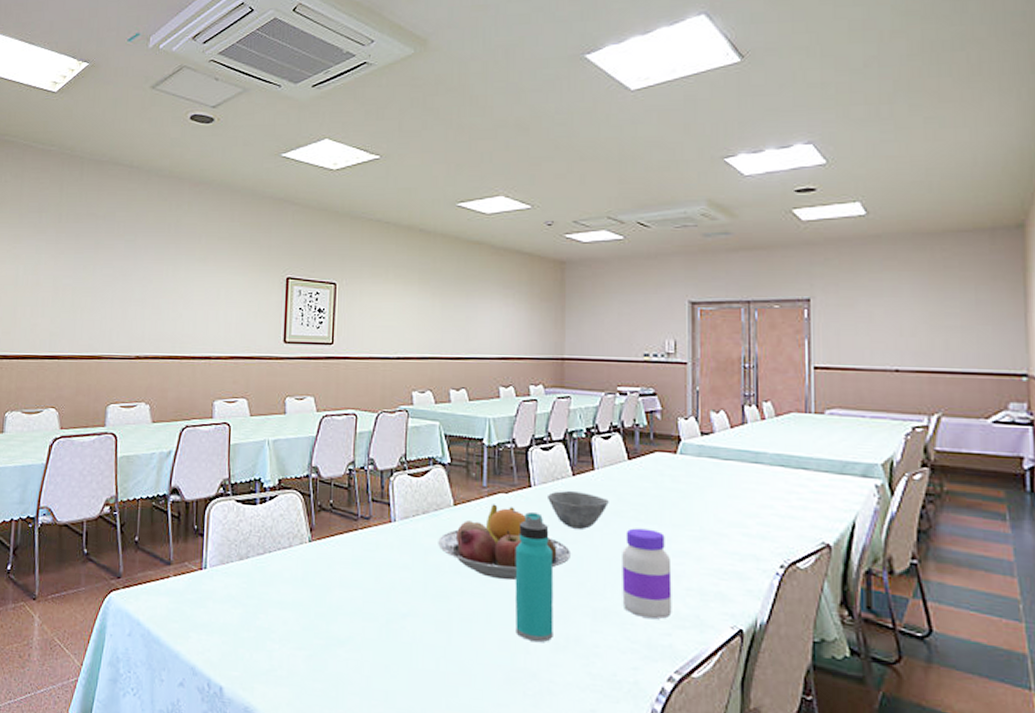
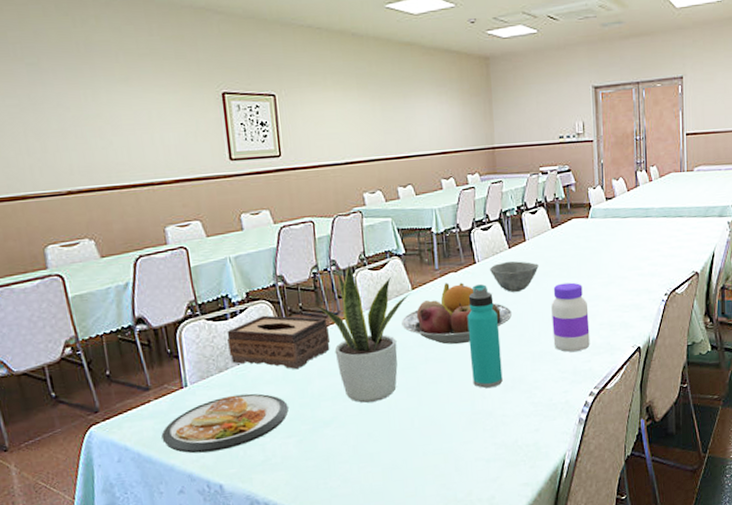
dish: none [173,587,303,648] -> present [161,393,289,454]
tissue box: none [252,506,358,573] -> present [227,315,331,370]
potted plant: none [346,463,453,629] -> present [314,262,411,403]

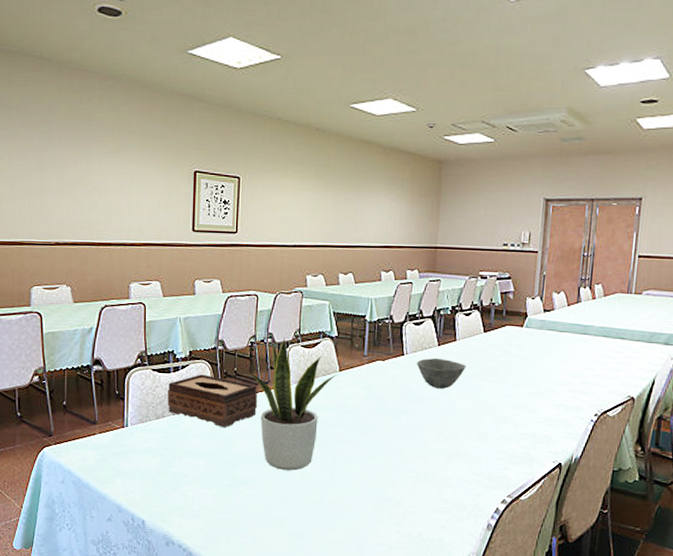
dish: present [161,393,289,454] -> none [100,441,212,490]
fruit bowl: present [401,282,513,345] -> none [325,369,434,430]
water bottle: present [467,284,503,388] -> none [386,376,419,478]
jar: present [551,282,590,352] -> none [471,387,512,457]

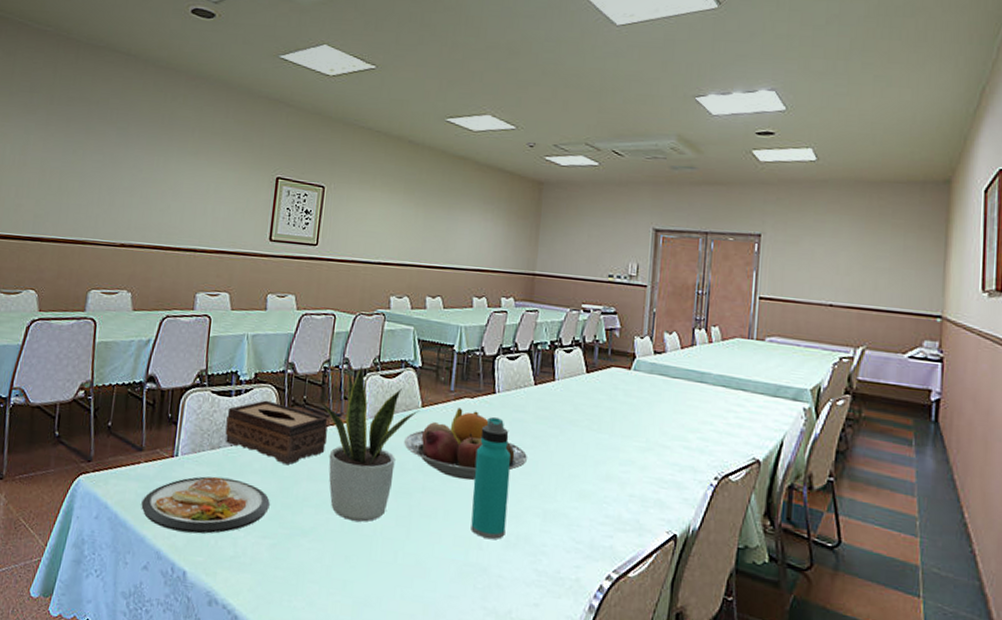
dish: none [100,441,212,490] -> present [141,476,270,534]
fruit bowl: none [325,369,434,430] -> present [404,407,528,480]
water bottle: none [386,376,419,478] -> present [471,417,511,540]
bowl: present [416,357,466,389] -> none [509,398,566,436]

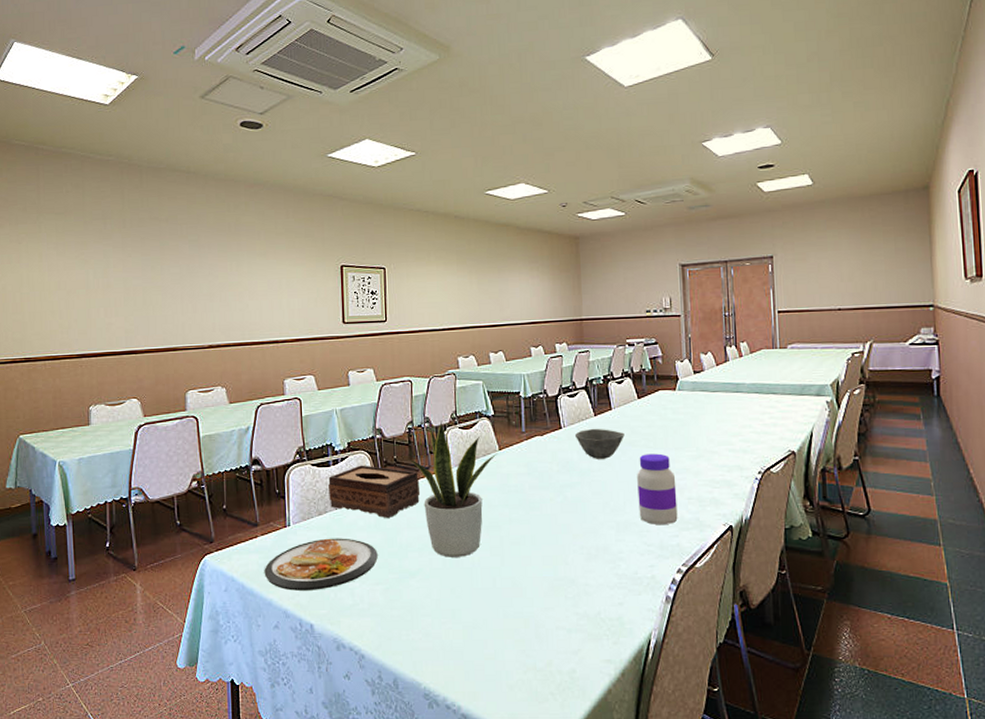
fruit bowl: present [404,407,528,480] -> none [488,445,597,507]
water bottle: present [471,417,511,540] -> none [551,449,586,555]
bowl: none [509,398,566,436] -> present [574,428,625,459]
jar: none [570,436,618,522] -> present [637,453,678,524]

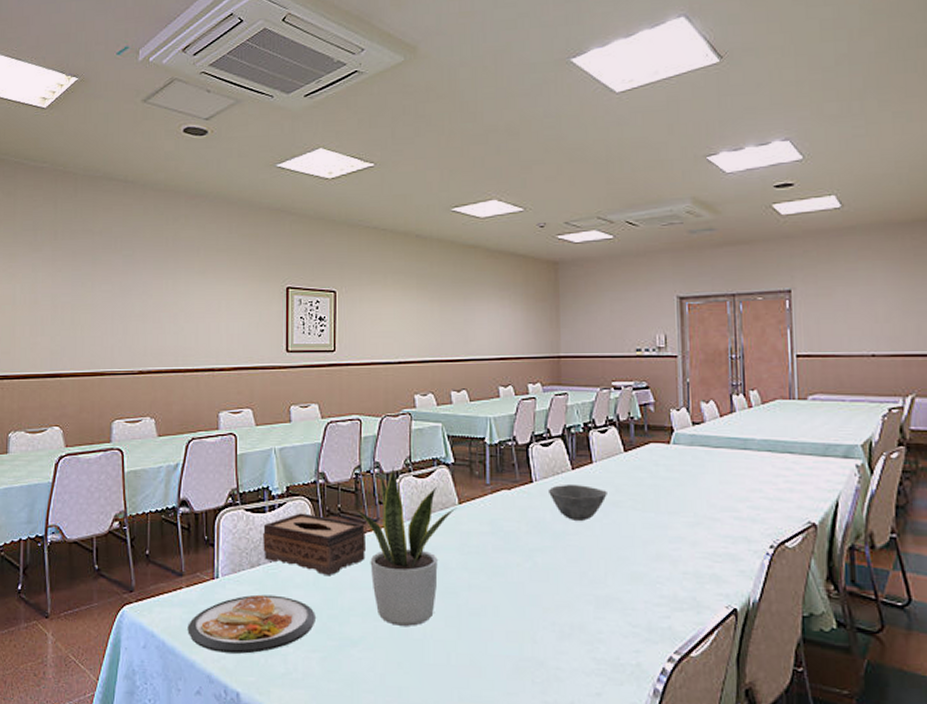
jar: present [637,453,678,524] -> none [621,517,670,602]

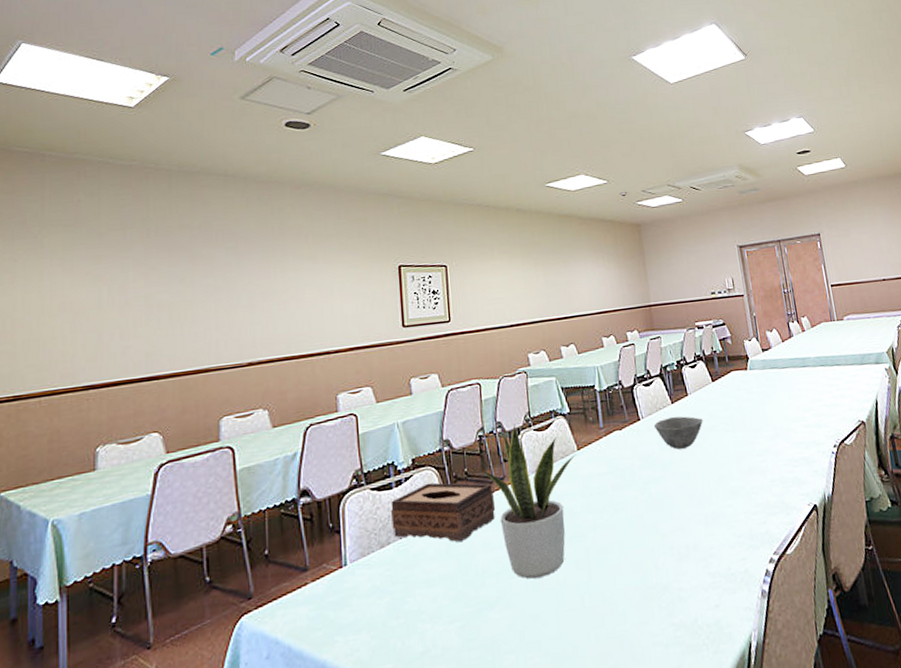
dish: present [187,594,315,654] -> none [315,571,451,646]

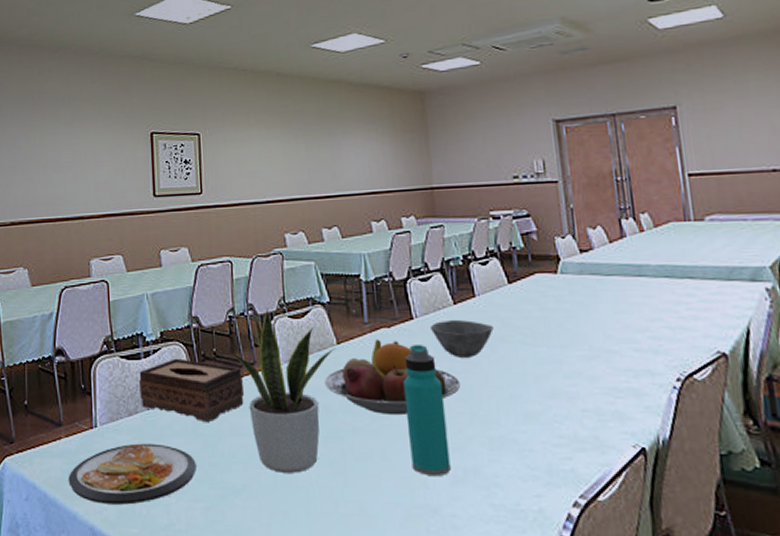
dish: none [315,571,451,646] -> present [68,443,196,505]
fruit bowl: none [568,441,681,509] -> present [325,339,462,416]
water bottle: none [634,442,676,558] -> present [403,345,451,477]

